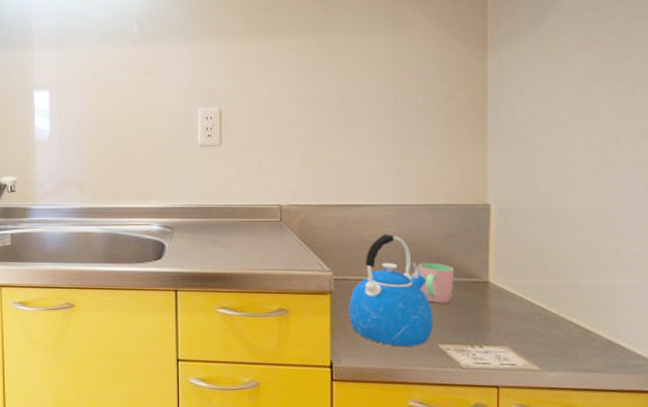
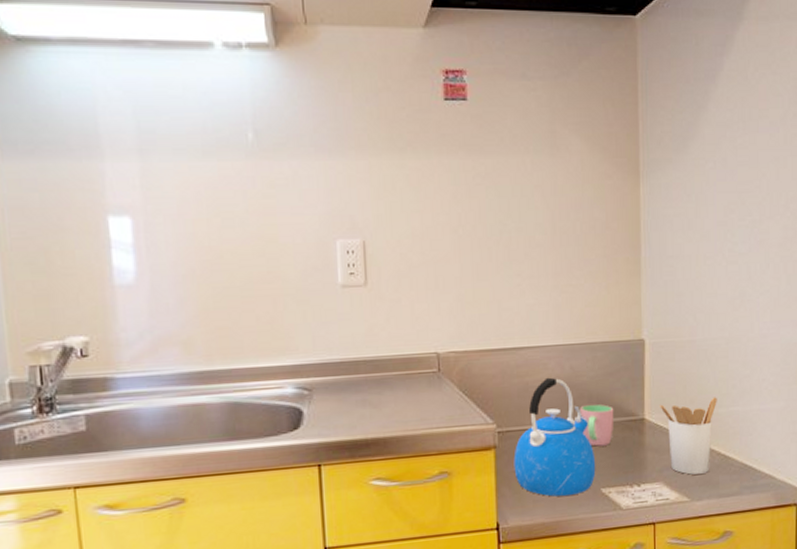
utensil holder: none [506,267,576,345] -> present [660,397,717,475]

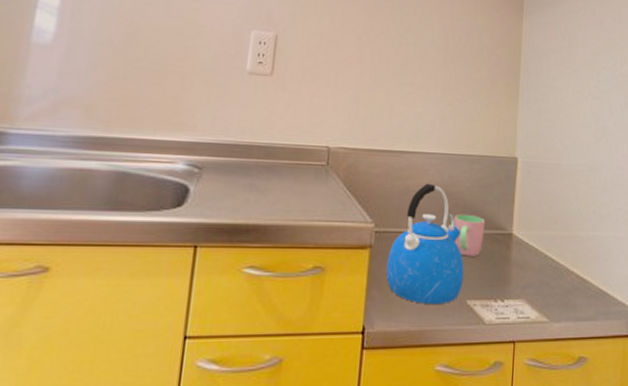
utensil holder: present [660,397,717,475] -> none [527,220,579,296]

